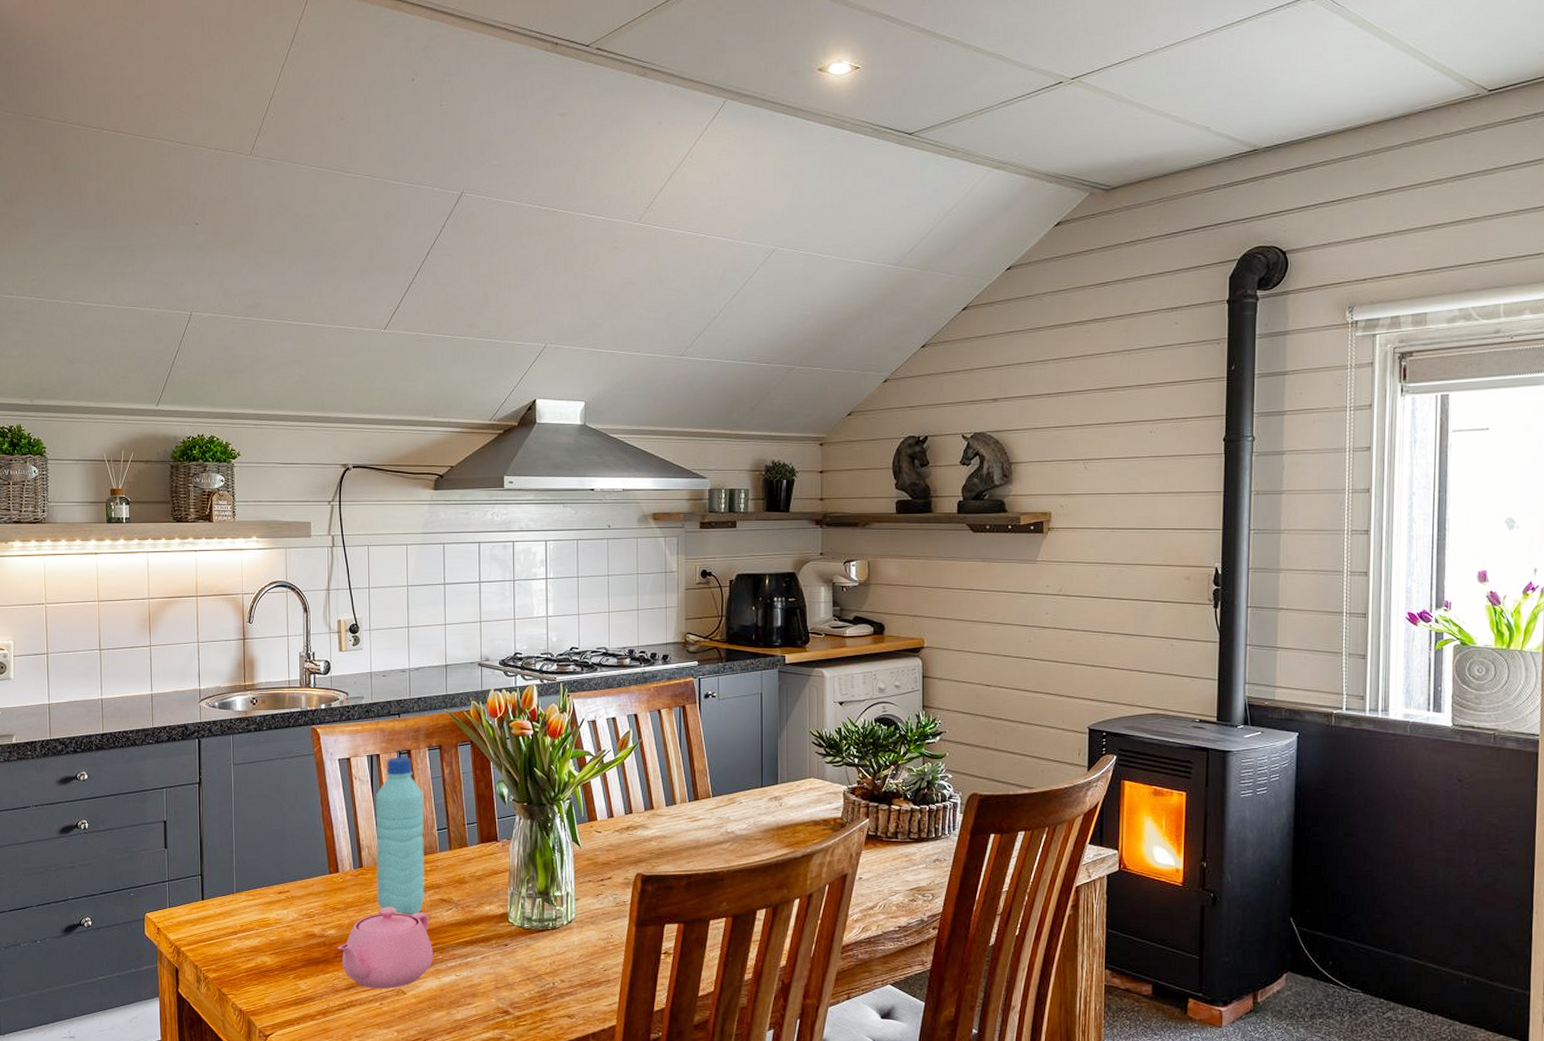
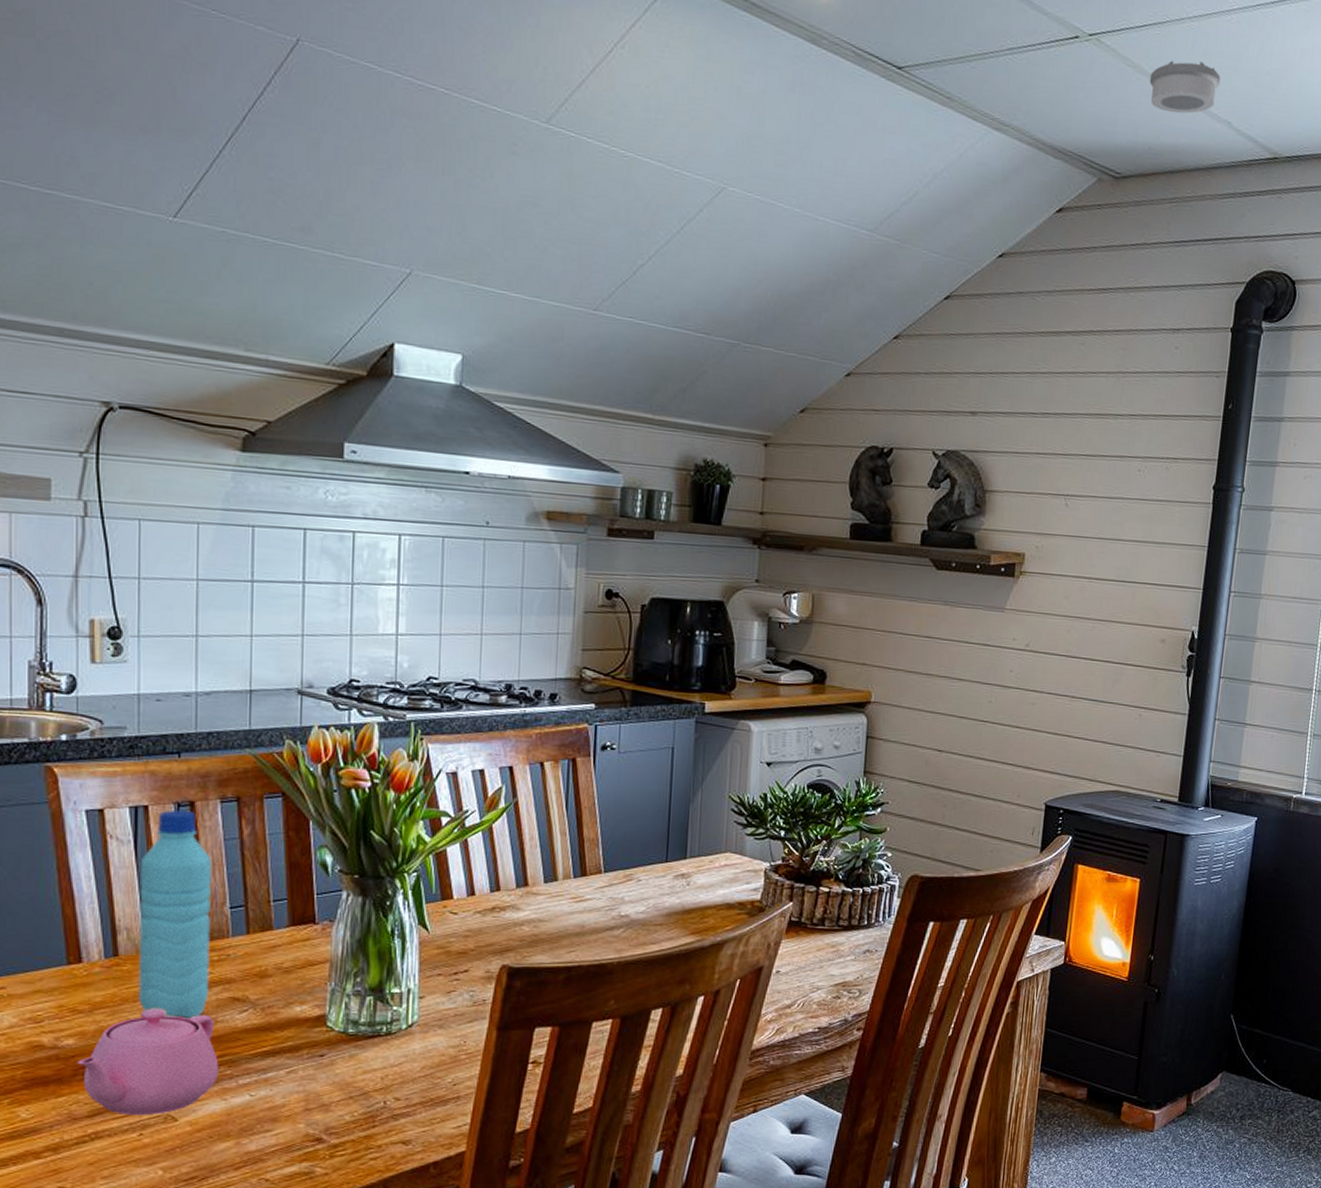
smoke detector: none [1129,82,1195,129] -> present [1149,60,1220,114]

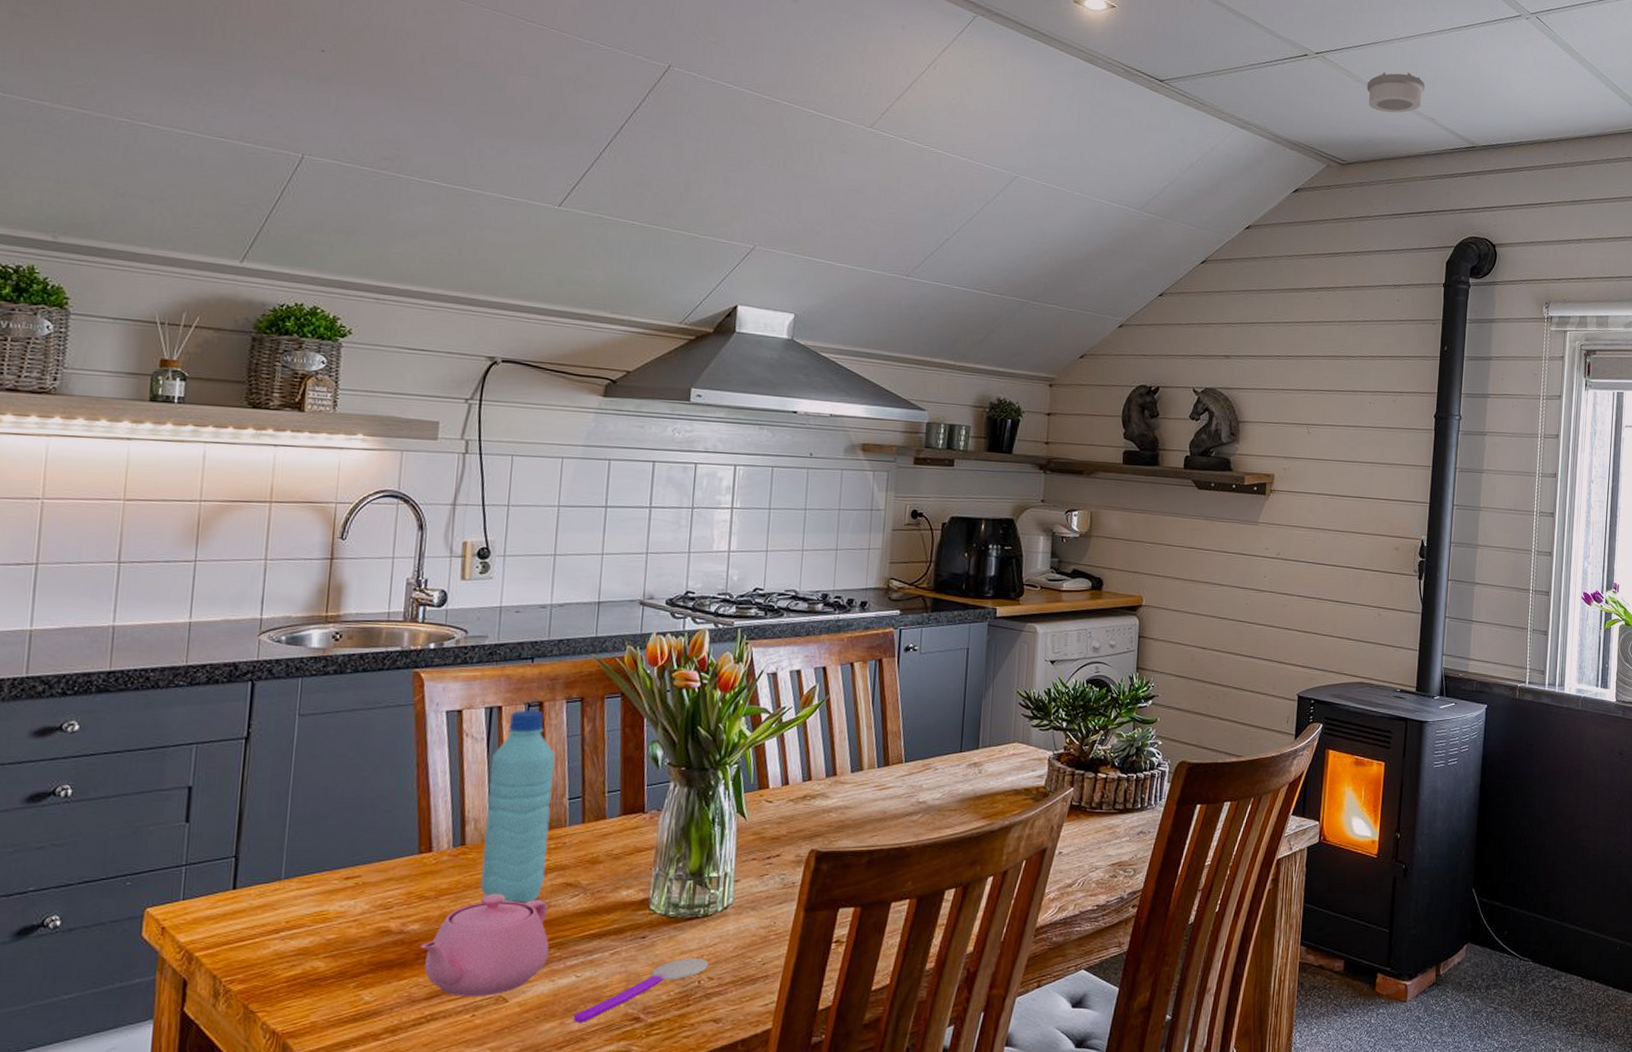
spoon: none [249,1077,395,1143] -> present [573,957,709,1023]

